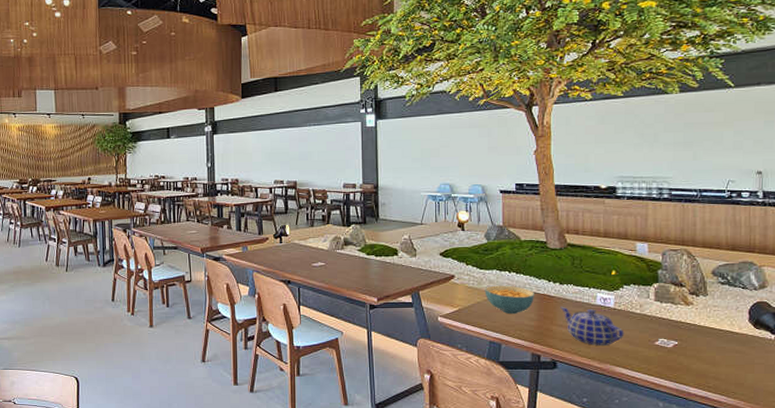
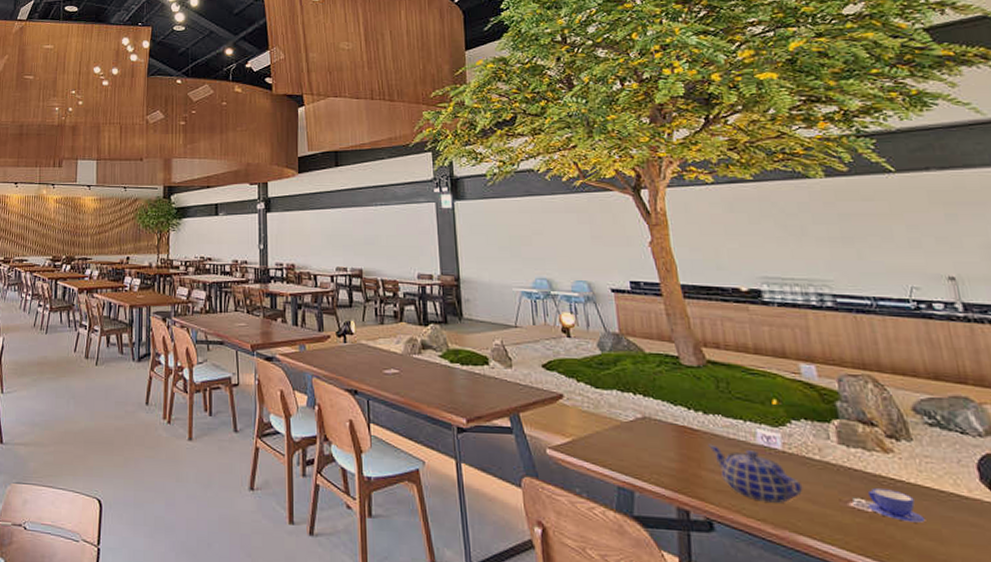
cereal bowl: present [484,285,534,315] -> none [604,410,672,452]
teacup: none [668,331,706,353] -> present [867,488,926,523]

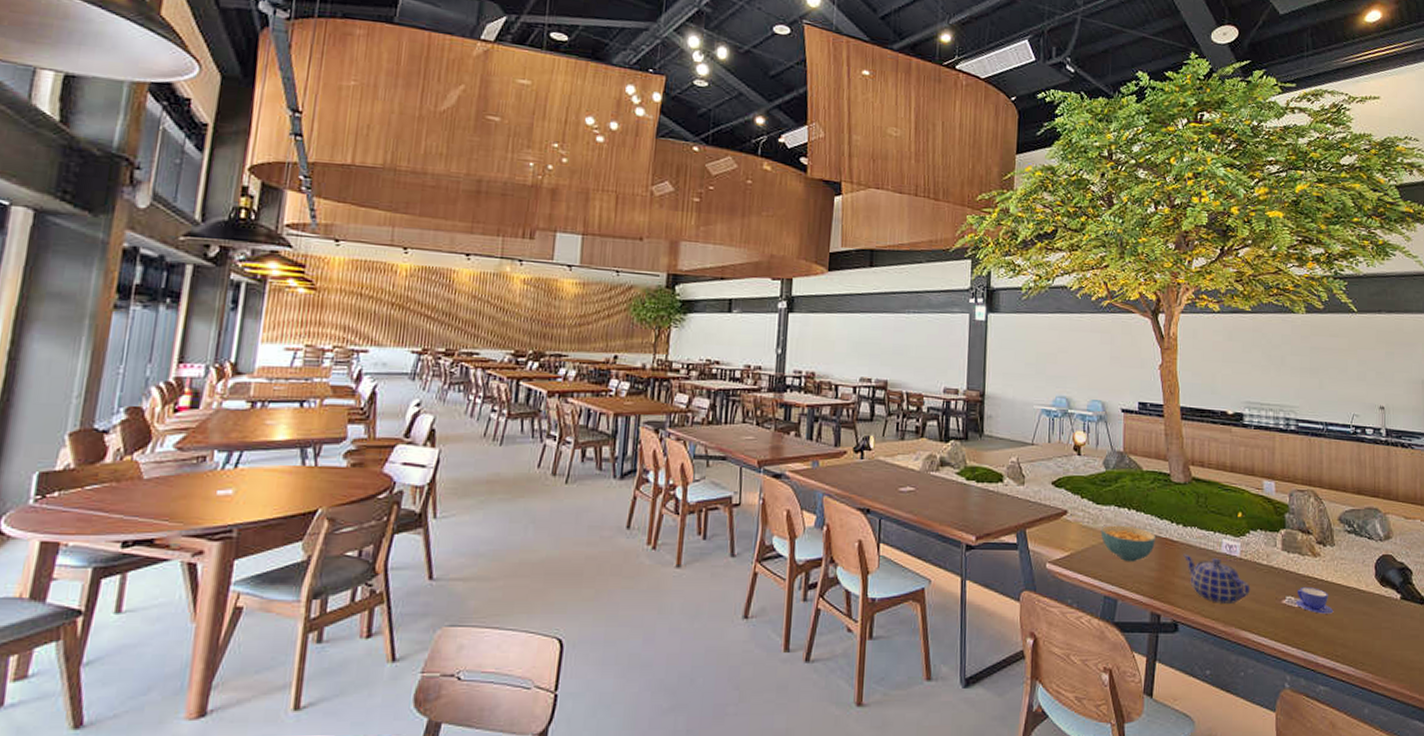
cereal bowl: none [604,410,672,452] -> present [1100,525,1155,562]

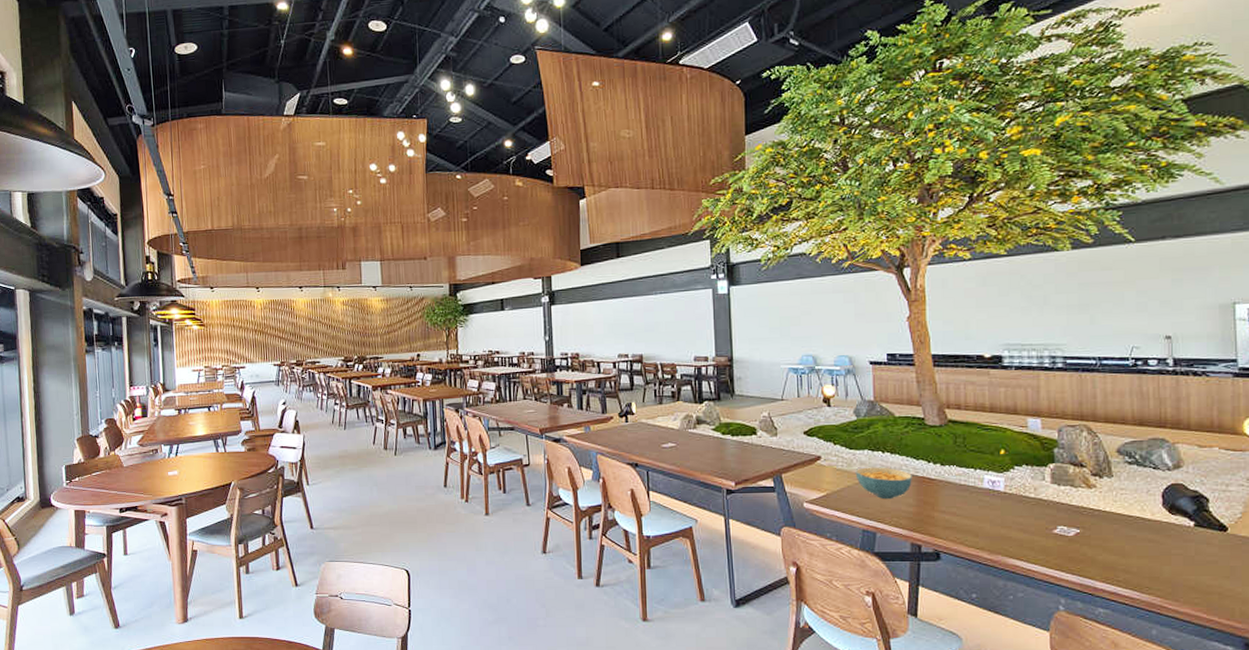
teapot: present [1183,553,1251,603] -> none [942,490,1017,534]
teacup: present [1295,587,1334,614] -> none [1068,517,1114,542]

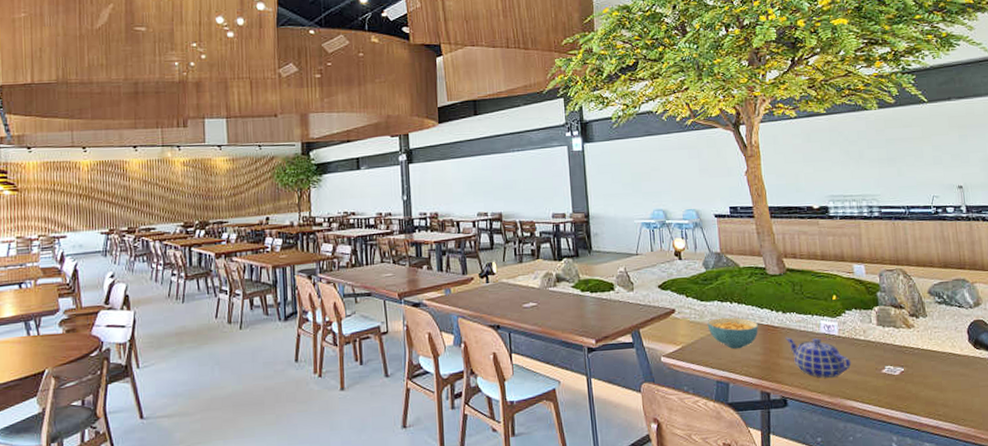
teapot: none [942,490,1017,534] -> present [785,337,852,378]

